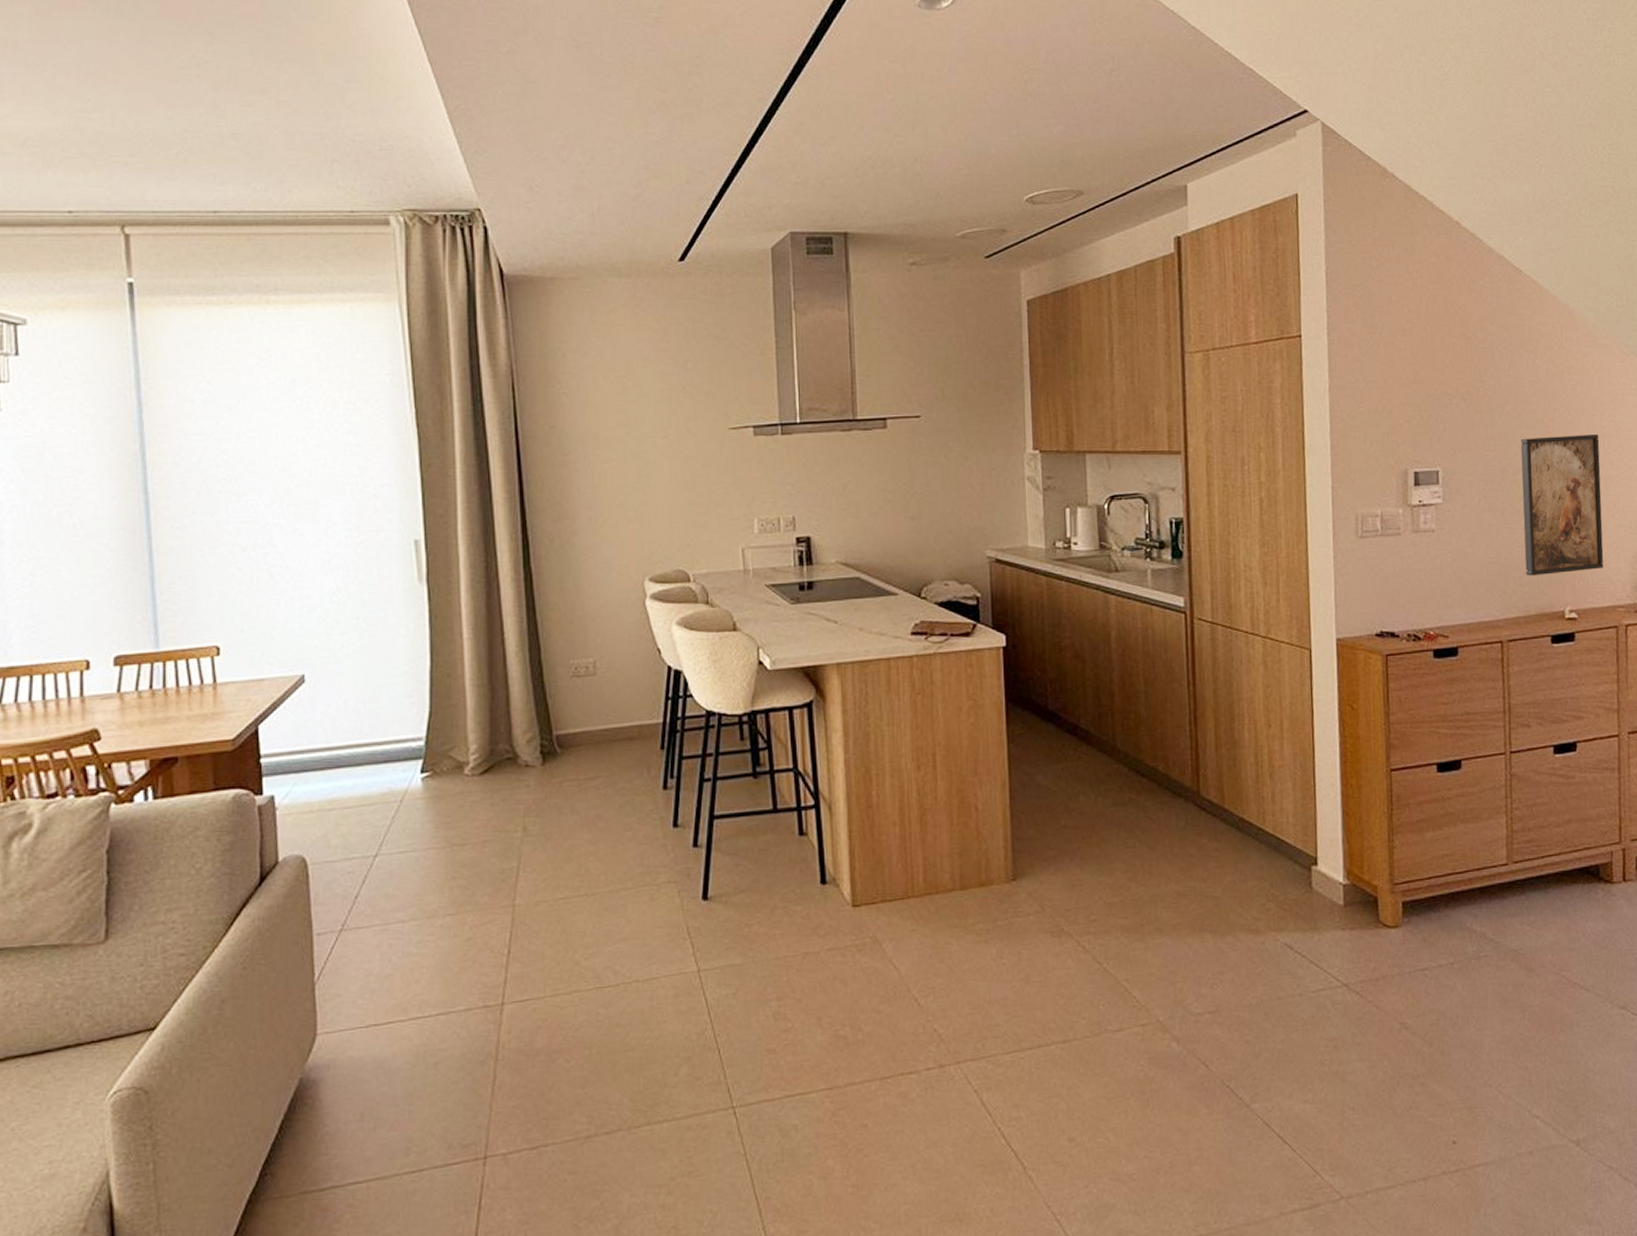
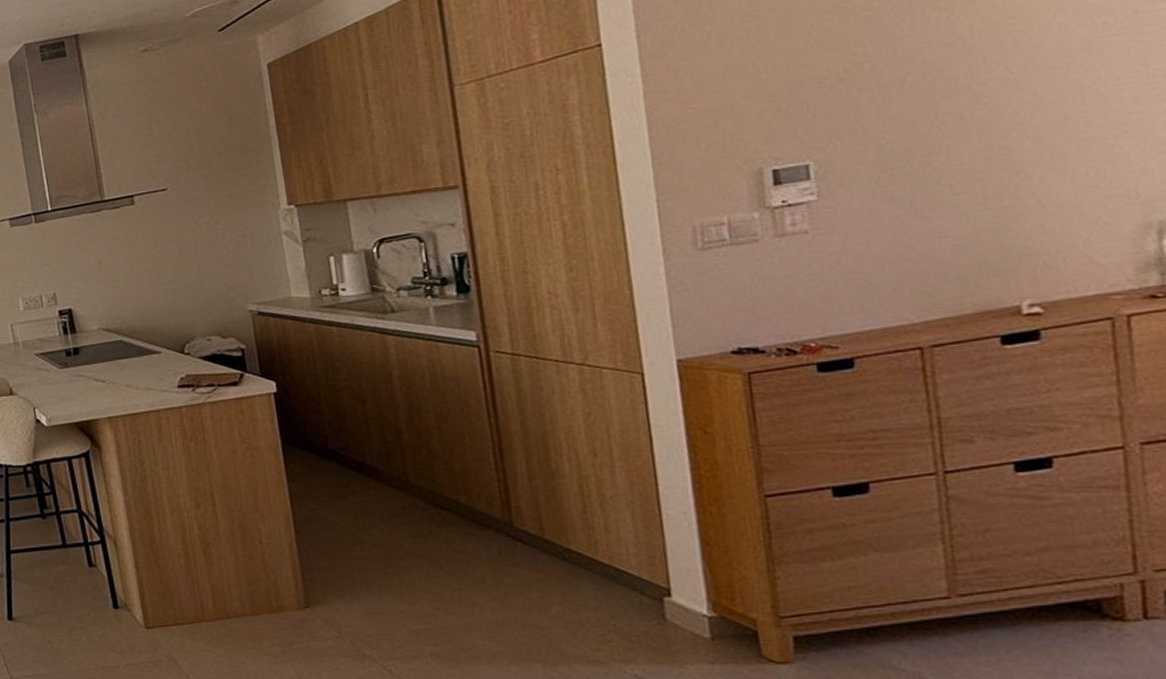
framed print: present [1520,435,1604,576] -> none [933,91,1084,270]

